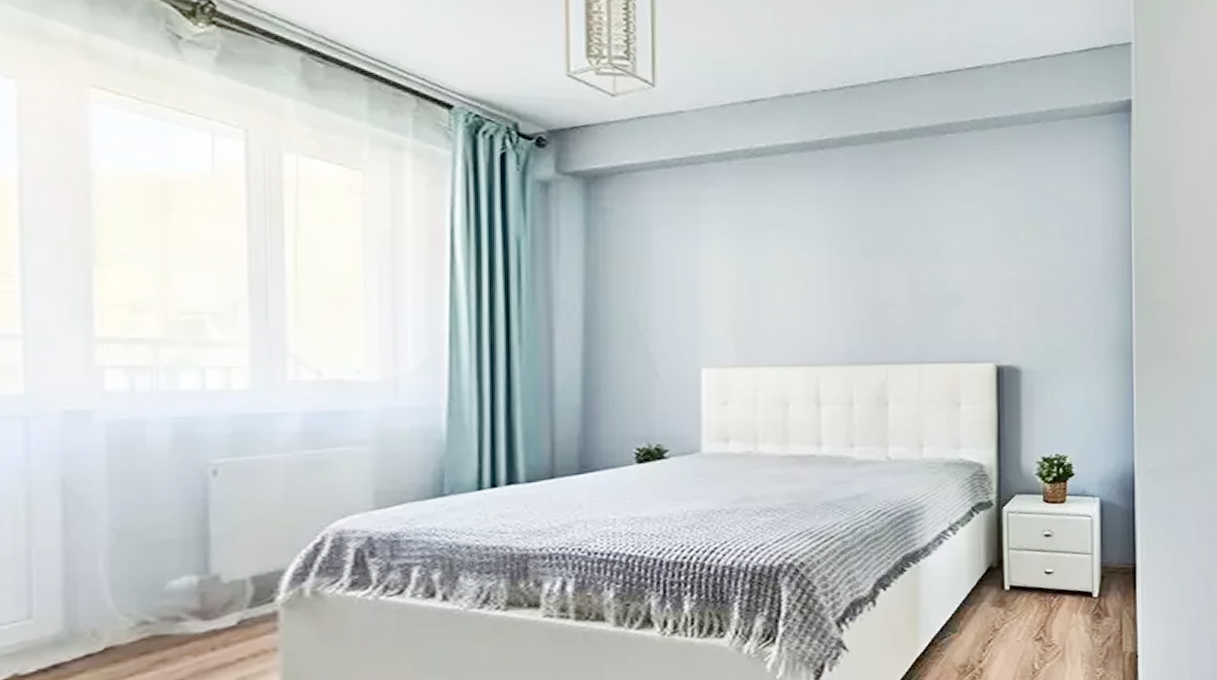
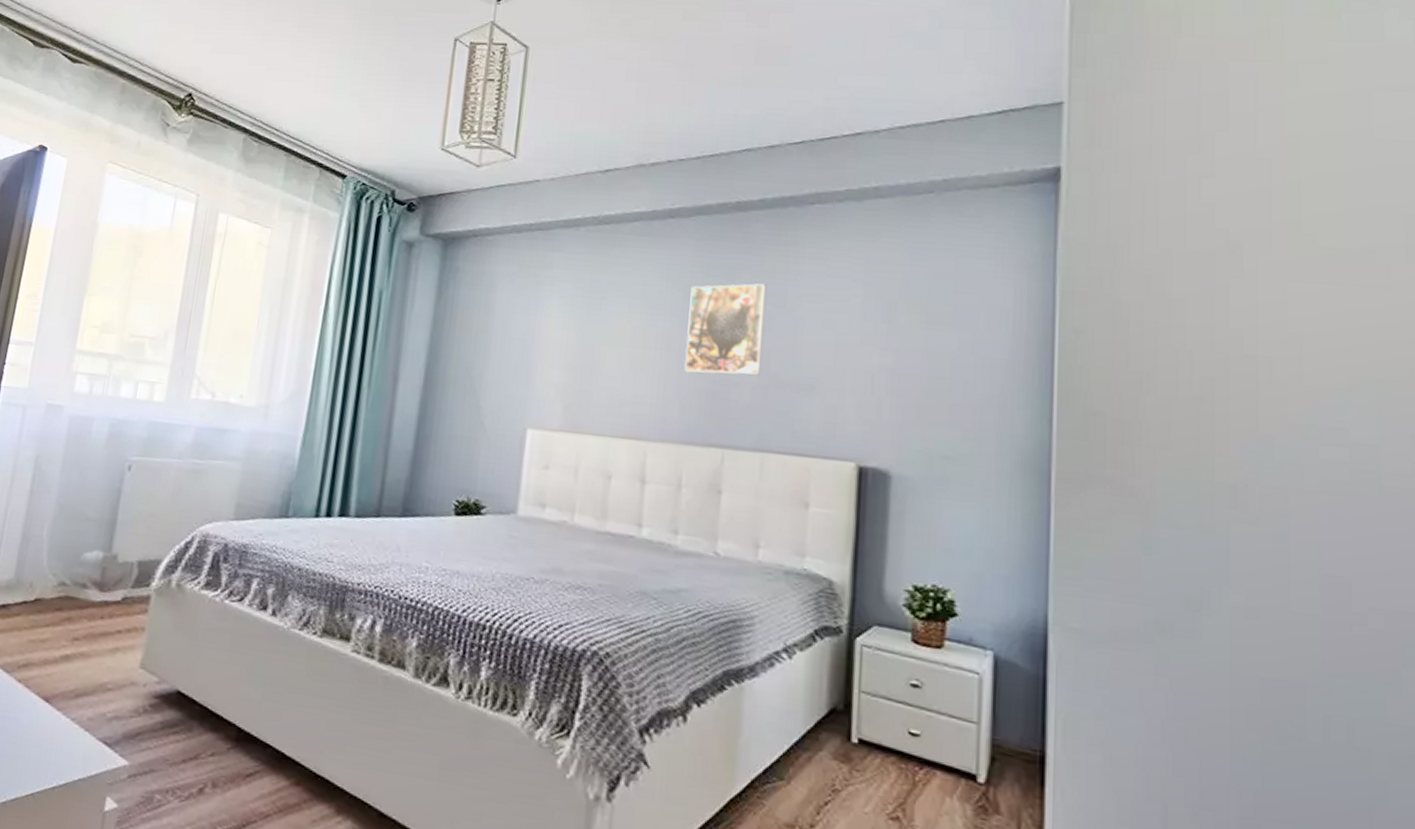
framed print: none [845,210,912,298] -> present [684,283,766,375]

